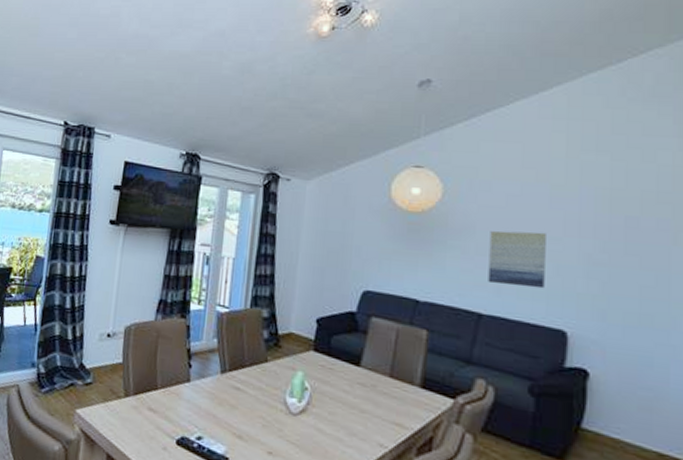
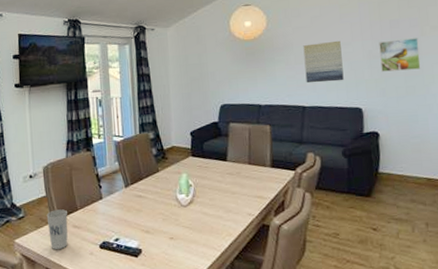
cup: none [117,382,144,434] -> present [46,209,68,249]
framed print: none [604,244,667,292] -> present [379,38,421,72]

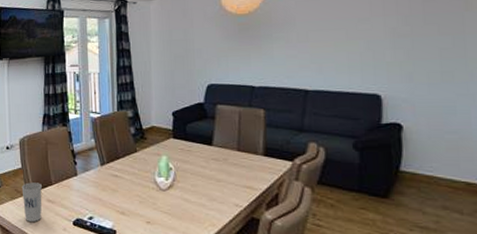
wall art: present [303,40,344,83] -> none [308,16,358,64]
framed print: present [379,38,421,72] -> none [406,13,463,53]

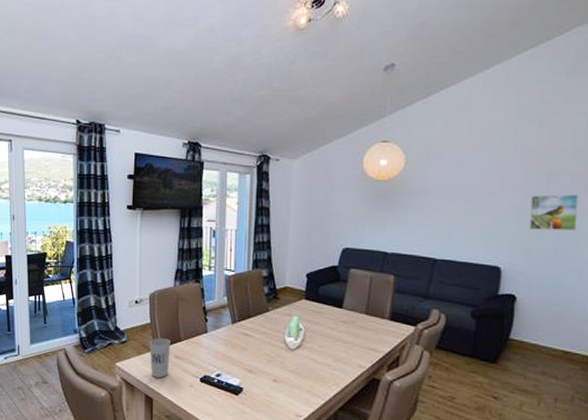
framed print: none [406,13,463,53] -> present [529,194,579,230]

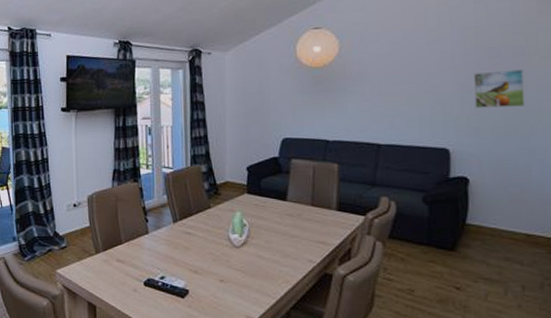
cup: present [149,338,170,378] -> none [89,242,112,283]

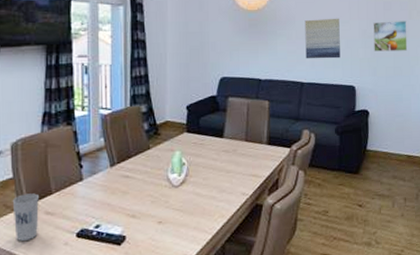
cup: none [89,242,112,283] -> present [12,193,39,241]
wall art: none [381,70,429,118] -> present [305,18,340,59]

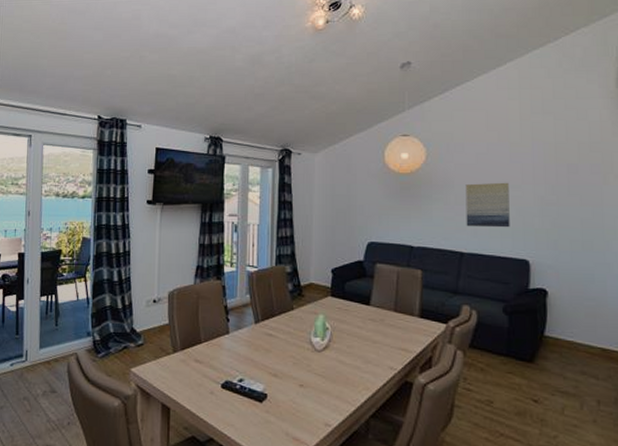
cup: present [12,193,39,241] -> none [167,340,190,384]
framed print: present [373,21,408,52] -> none [553,186,601,222]

